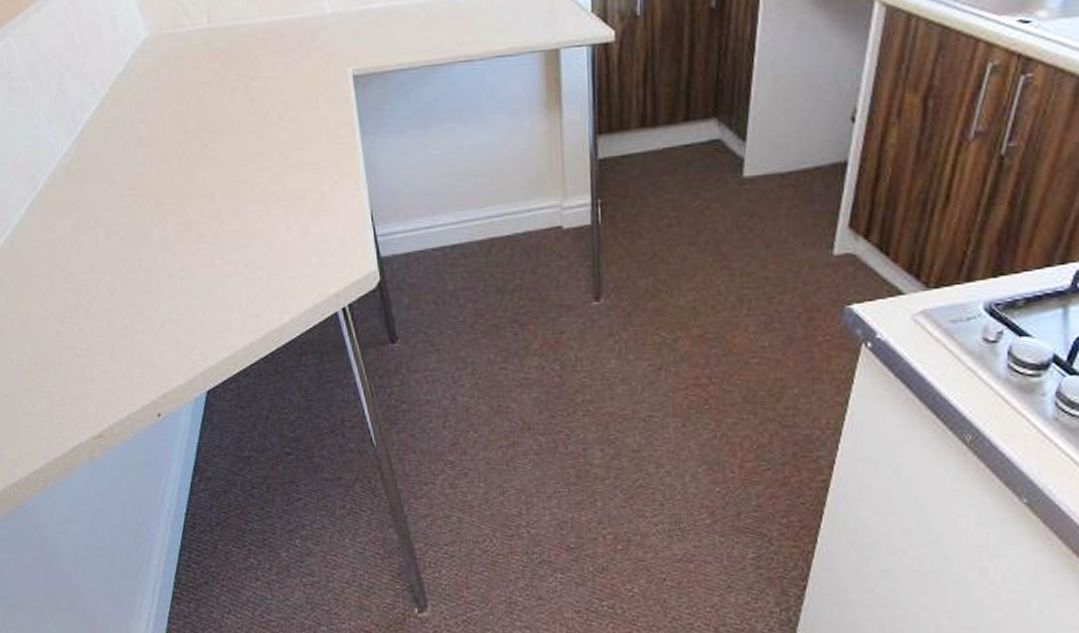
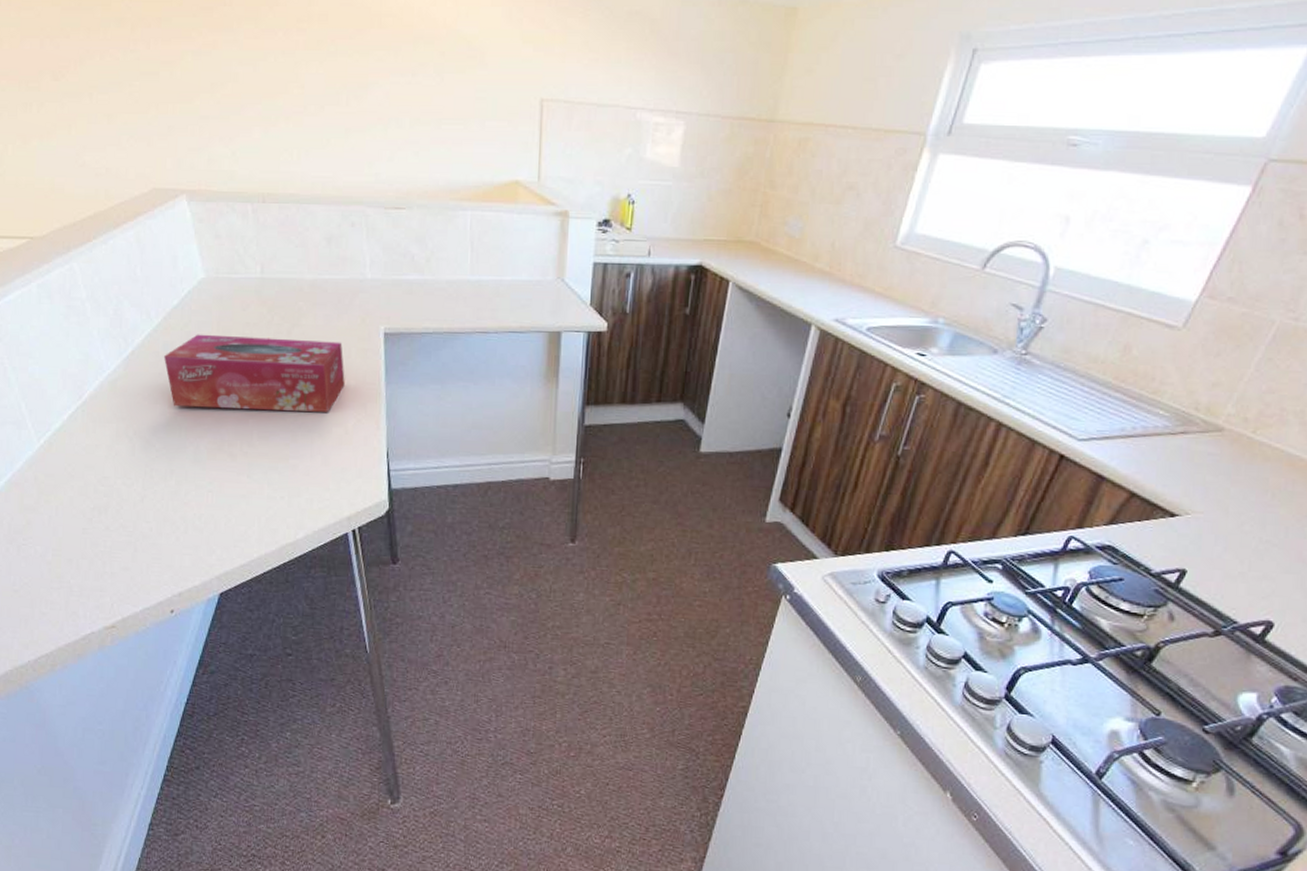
tissue box: none [116,92,315,187] -> present [164,334,345,412]

